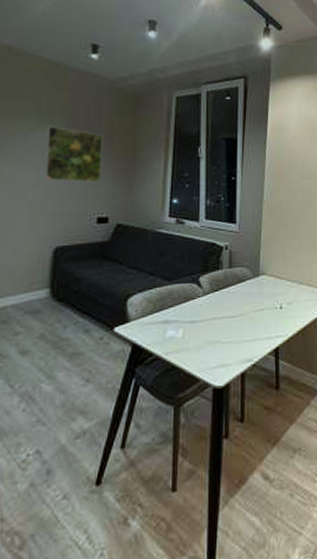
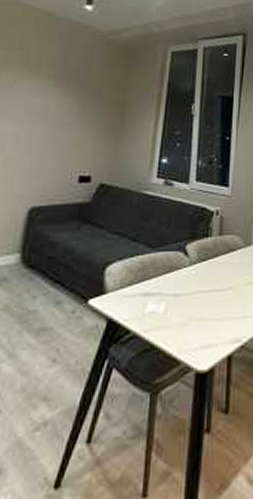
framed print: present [45,126,103,181] -> none [26,77,92,137]

